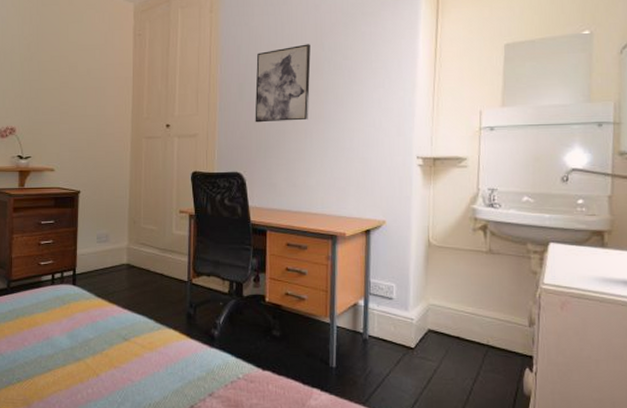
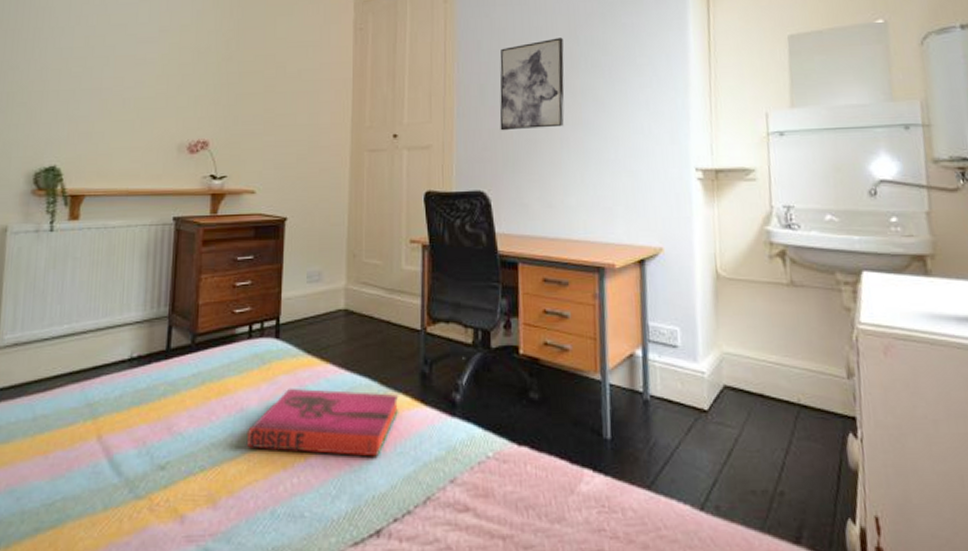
hardback book: none [52,322,170,376] -> present [246,388,399,457]

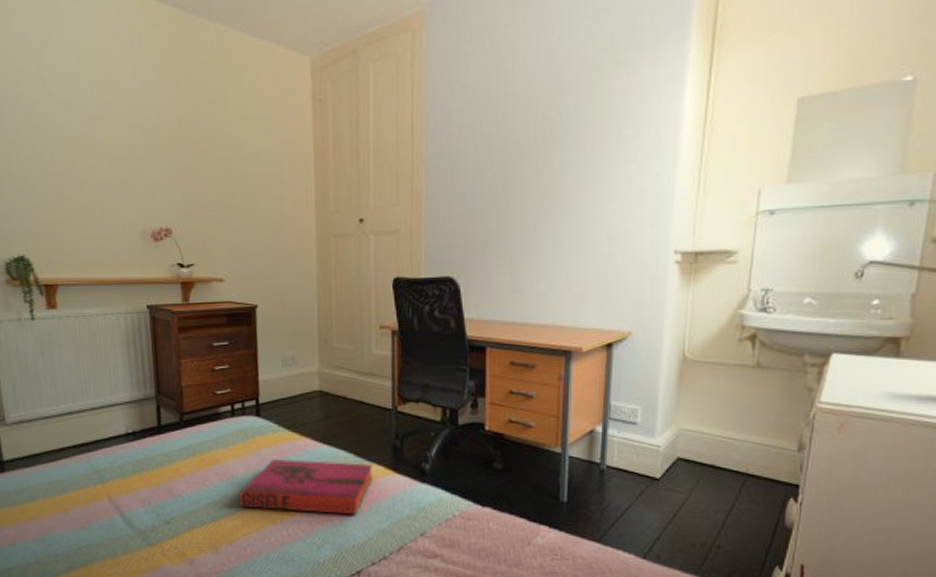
wall art: present [499,37,565,131] -> none [470,106,542,213]

